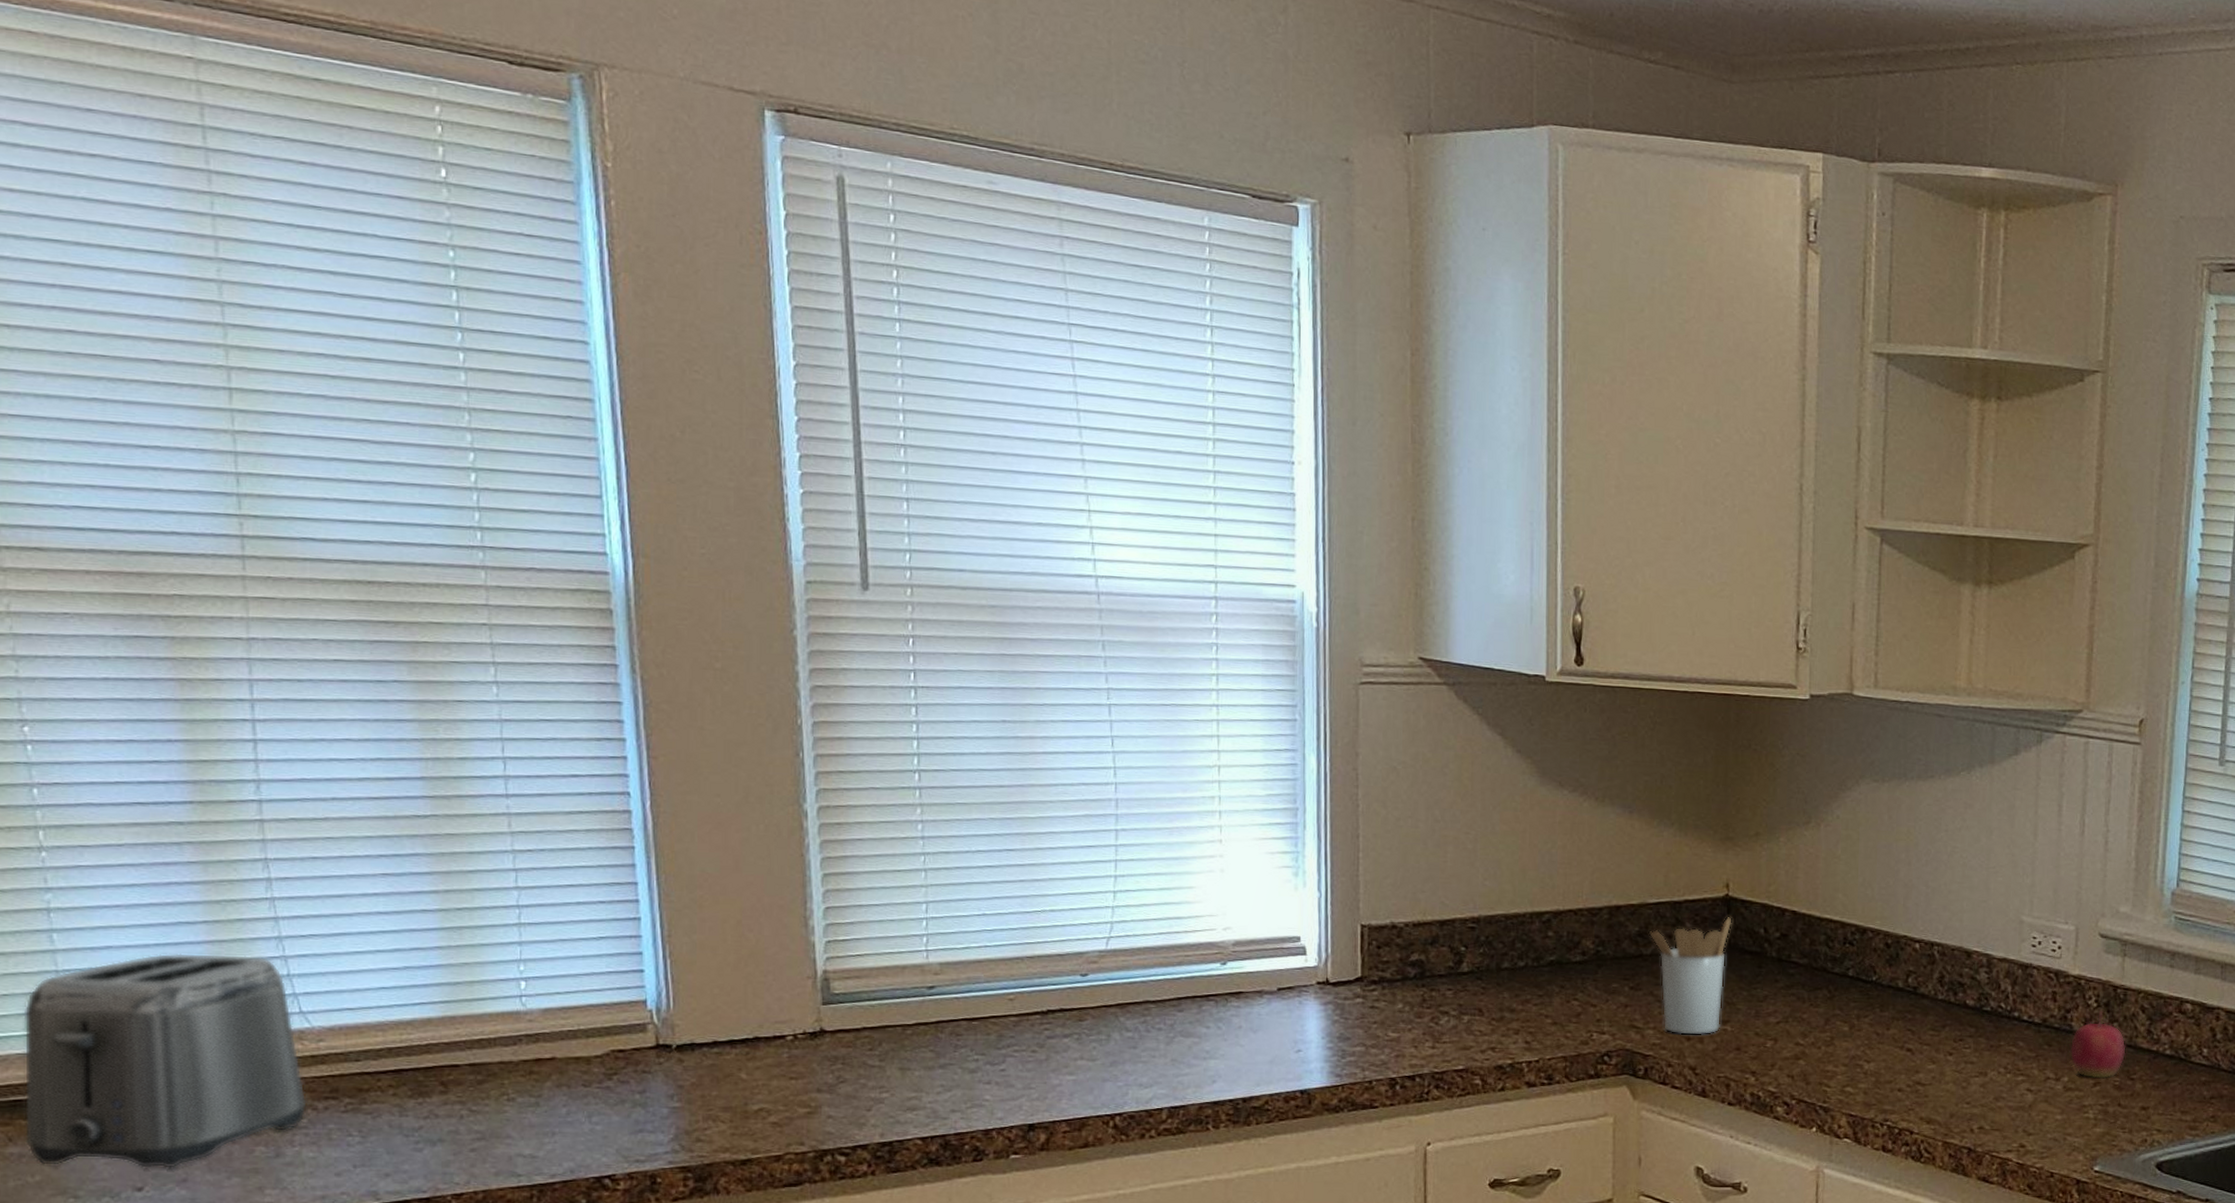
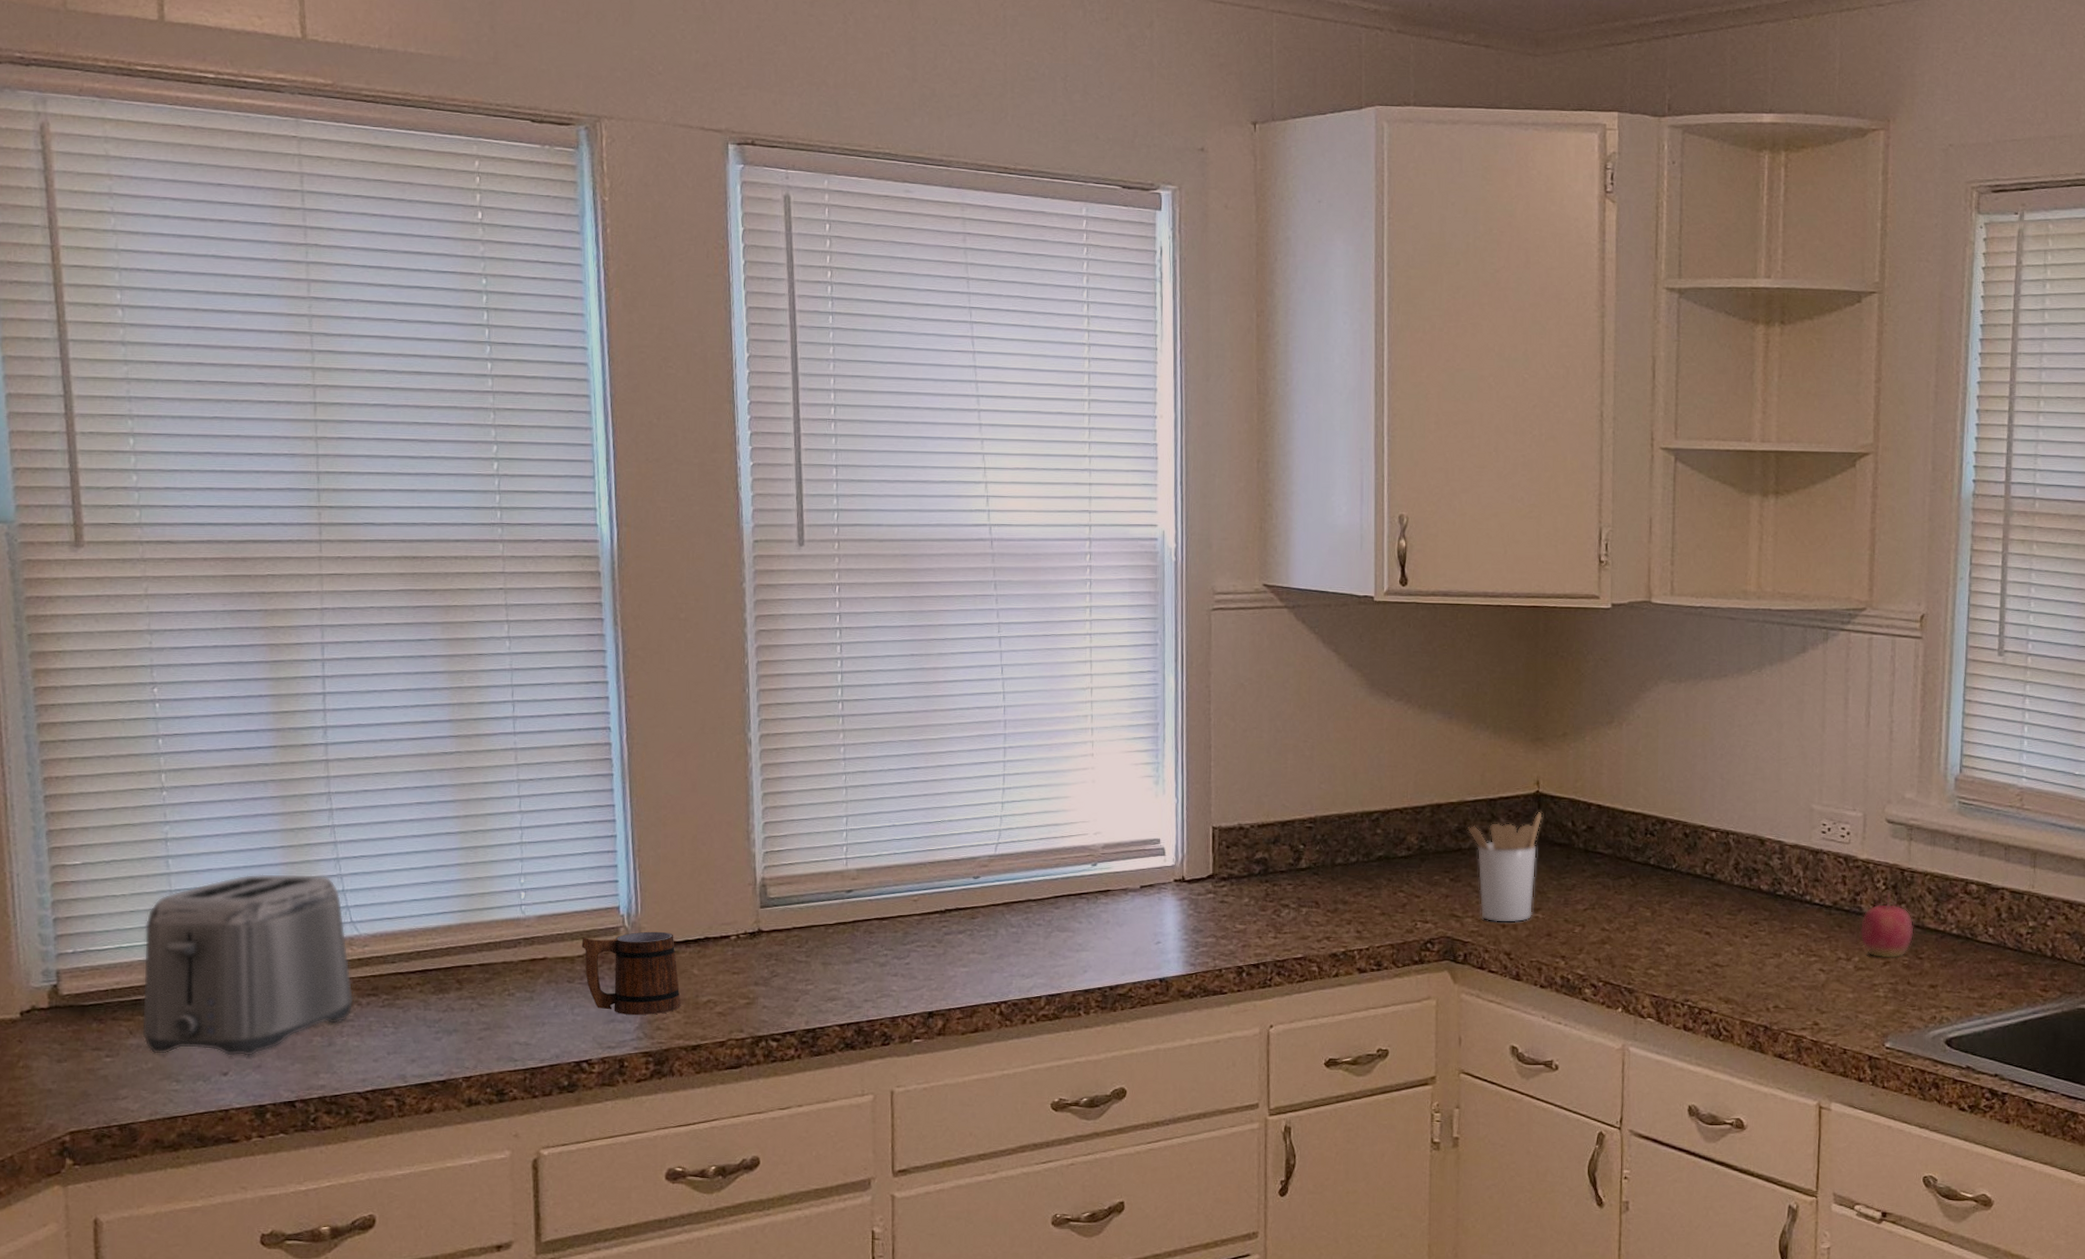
mug: none [599,1029,727,1125] -> present [581,931,681,1016]

